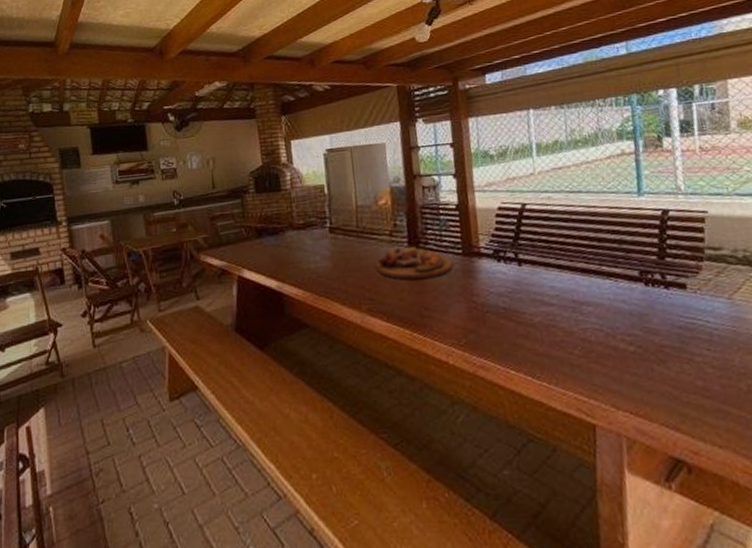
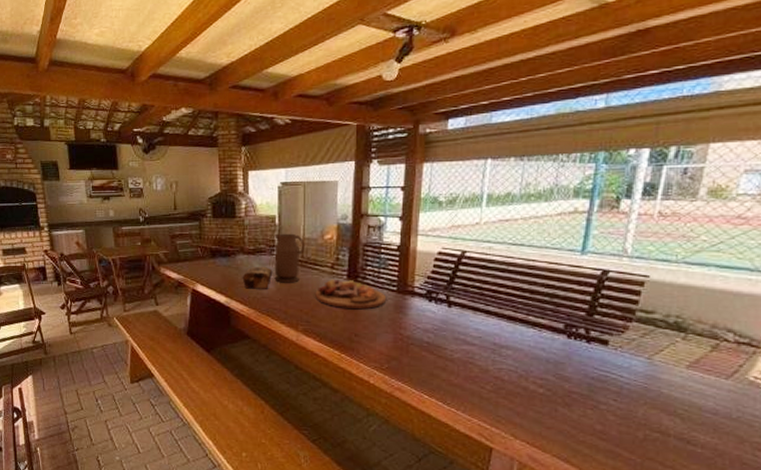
bread loaf: none [293,241,328,269] -> present [242,266,273,289]
water jug: none [325,202,359,258] -> present [274,233,305,283]

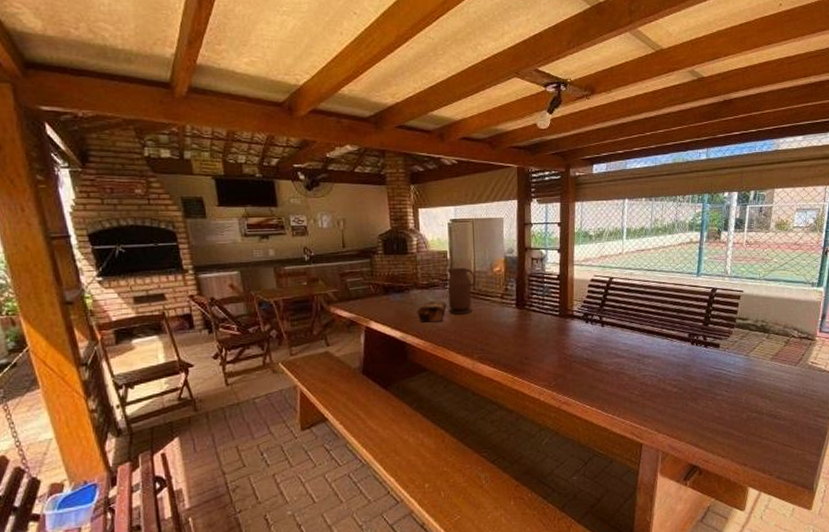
food platter: present [315,278,387,310] -> none [488,308,551,335]

